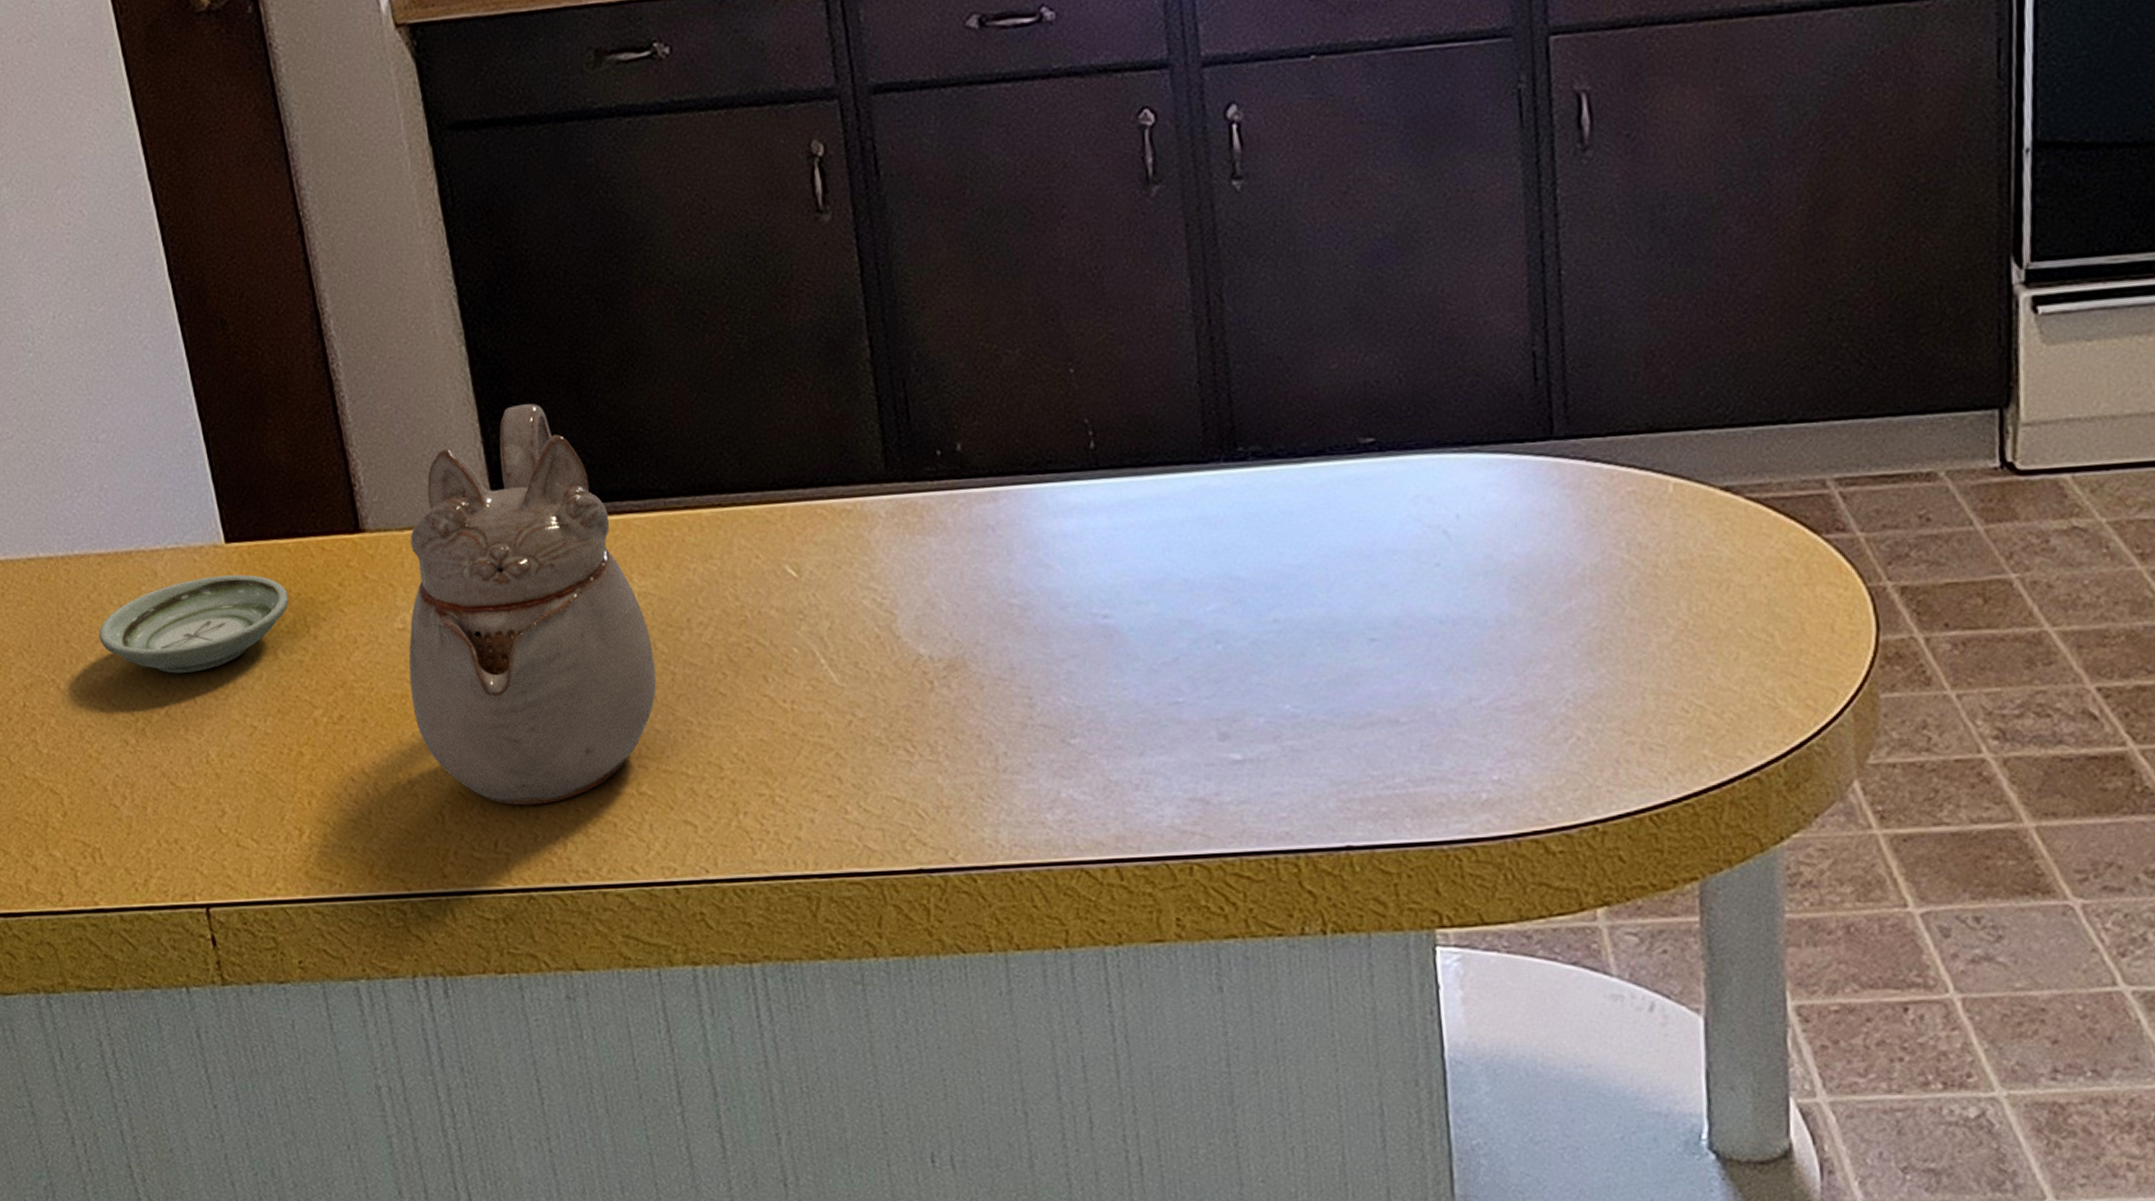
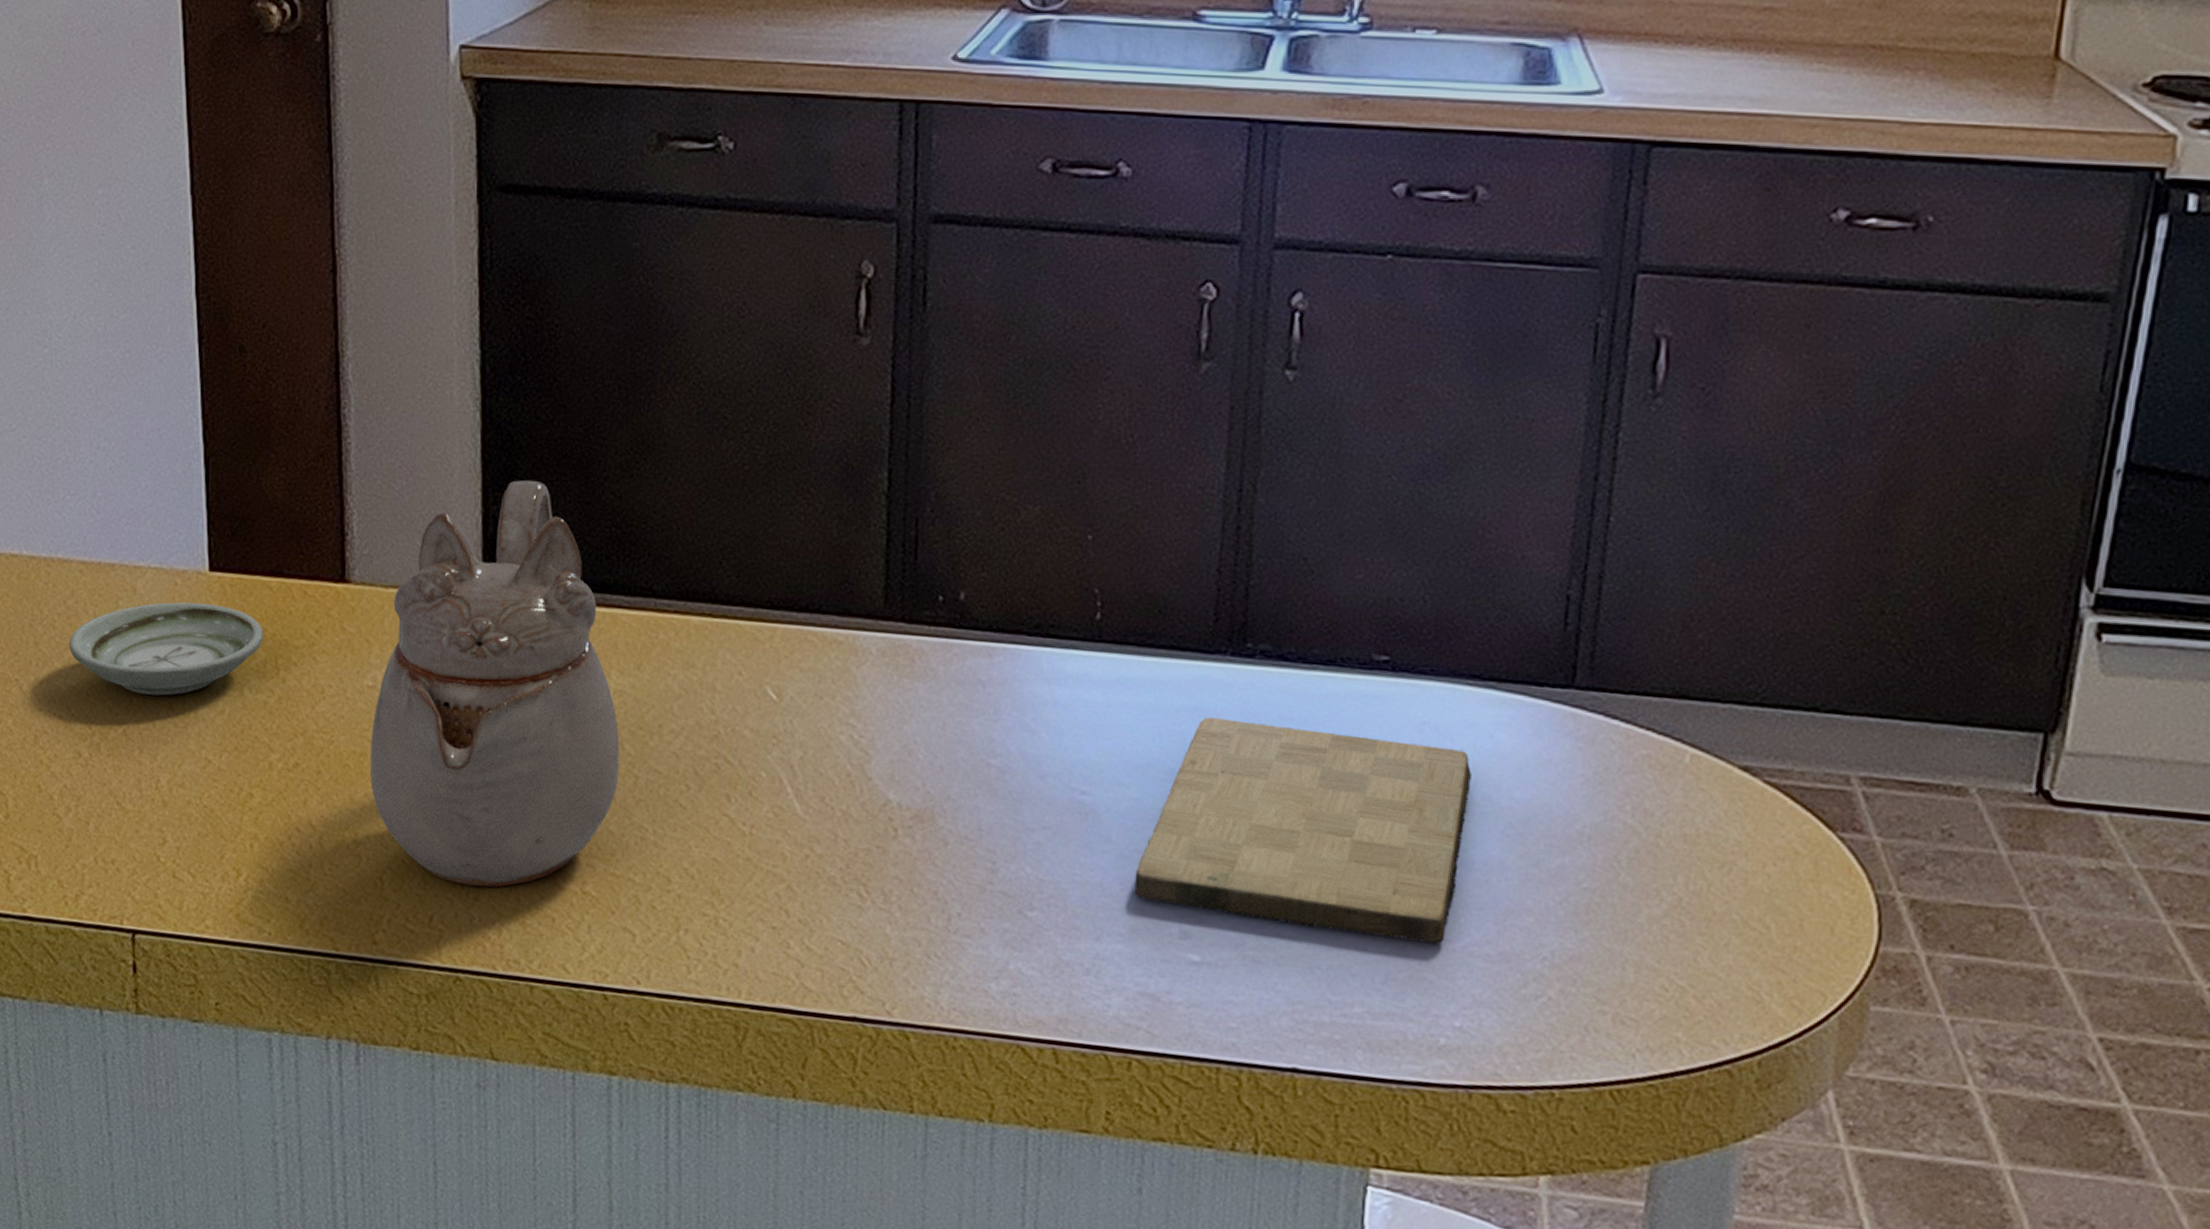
cutting board: none [1167,516,1474,710] -> present [1134,717,1473,944]

